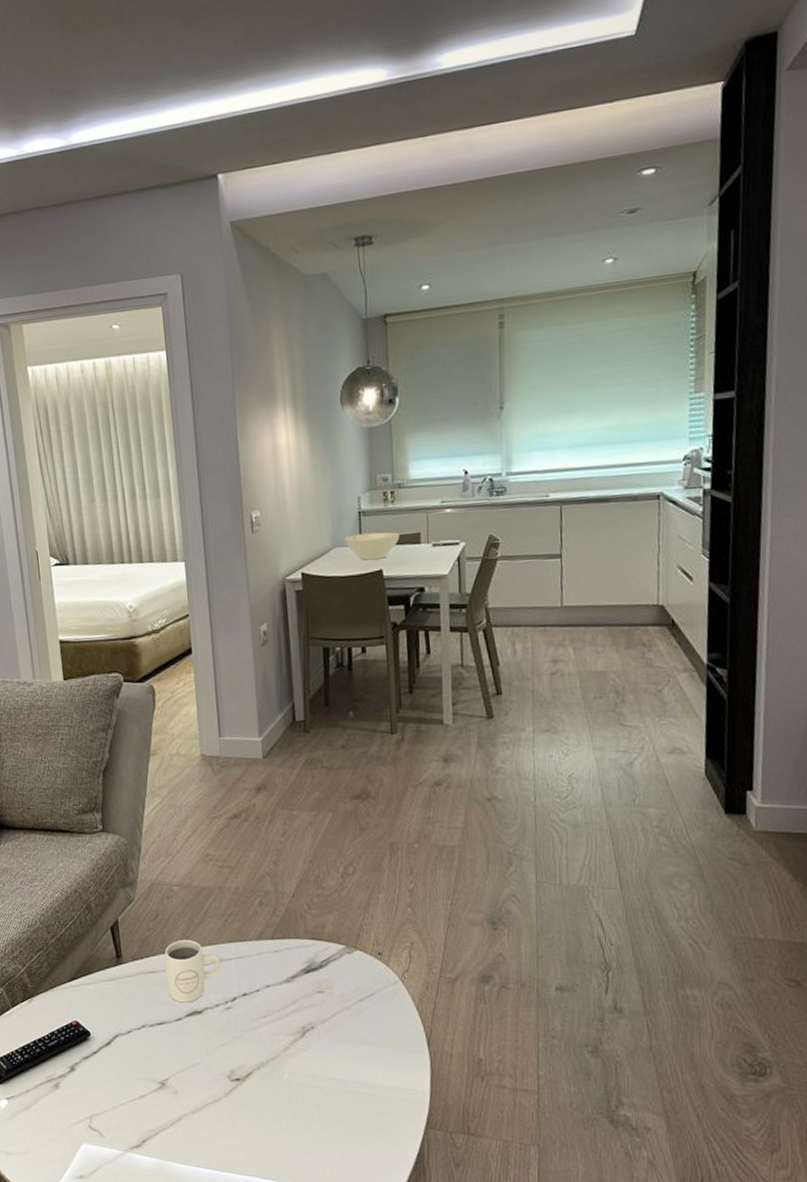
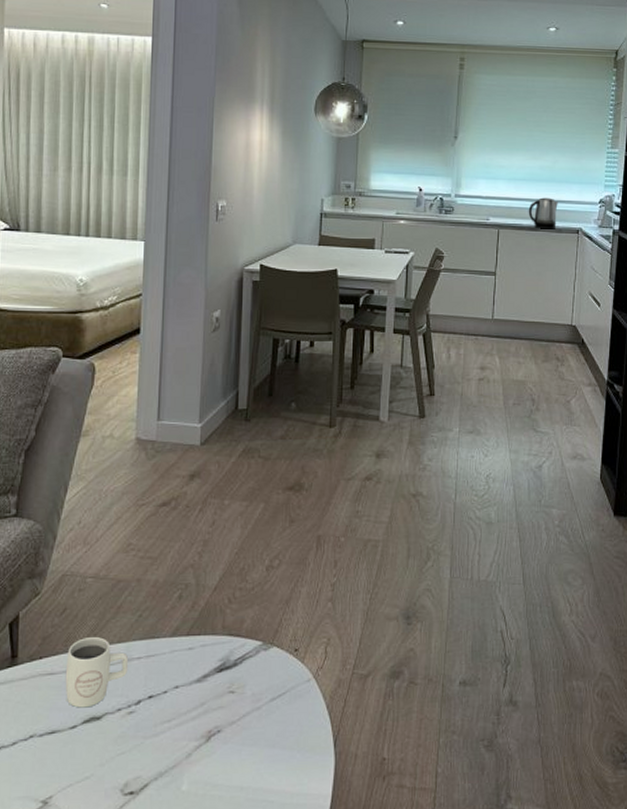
bowl: present [344,531,401,560] -> none [304,234,357,259]
kettle: none [595,461,632,500] -> present [528,197,558,229]

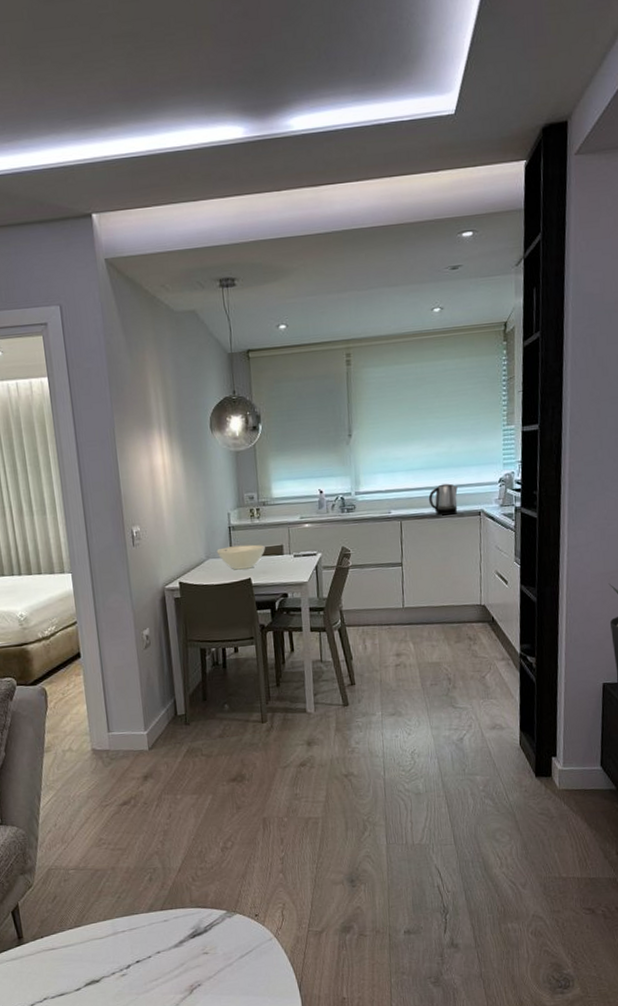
mug: present [65,636,129,708] -> none [63,916,116,974]
bowl: none [304,234,357,259] -> present [216,544,266,570]

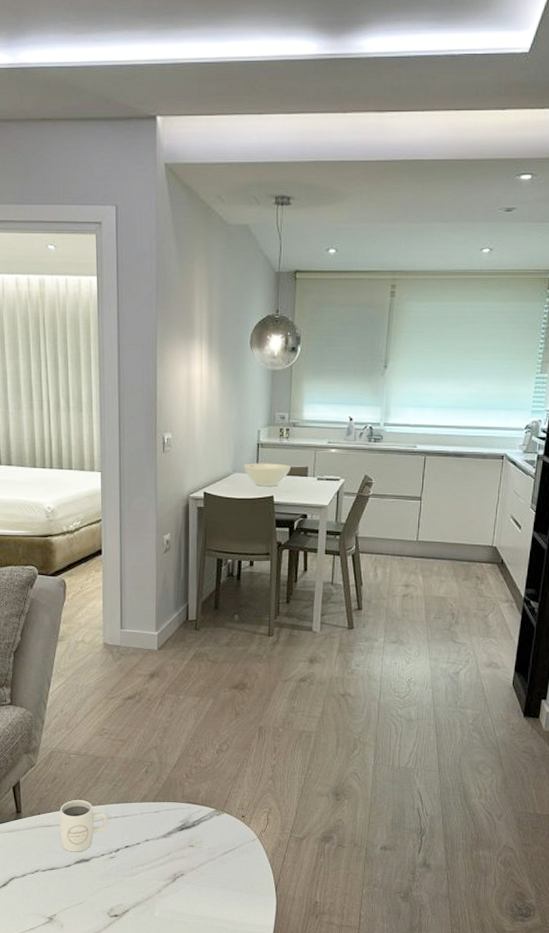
mug: none [63,916,116,974] -> present [59,799,108,852]
kettle: present [428,483,458,516] -> none [454,424,484,455]

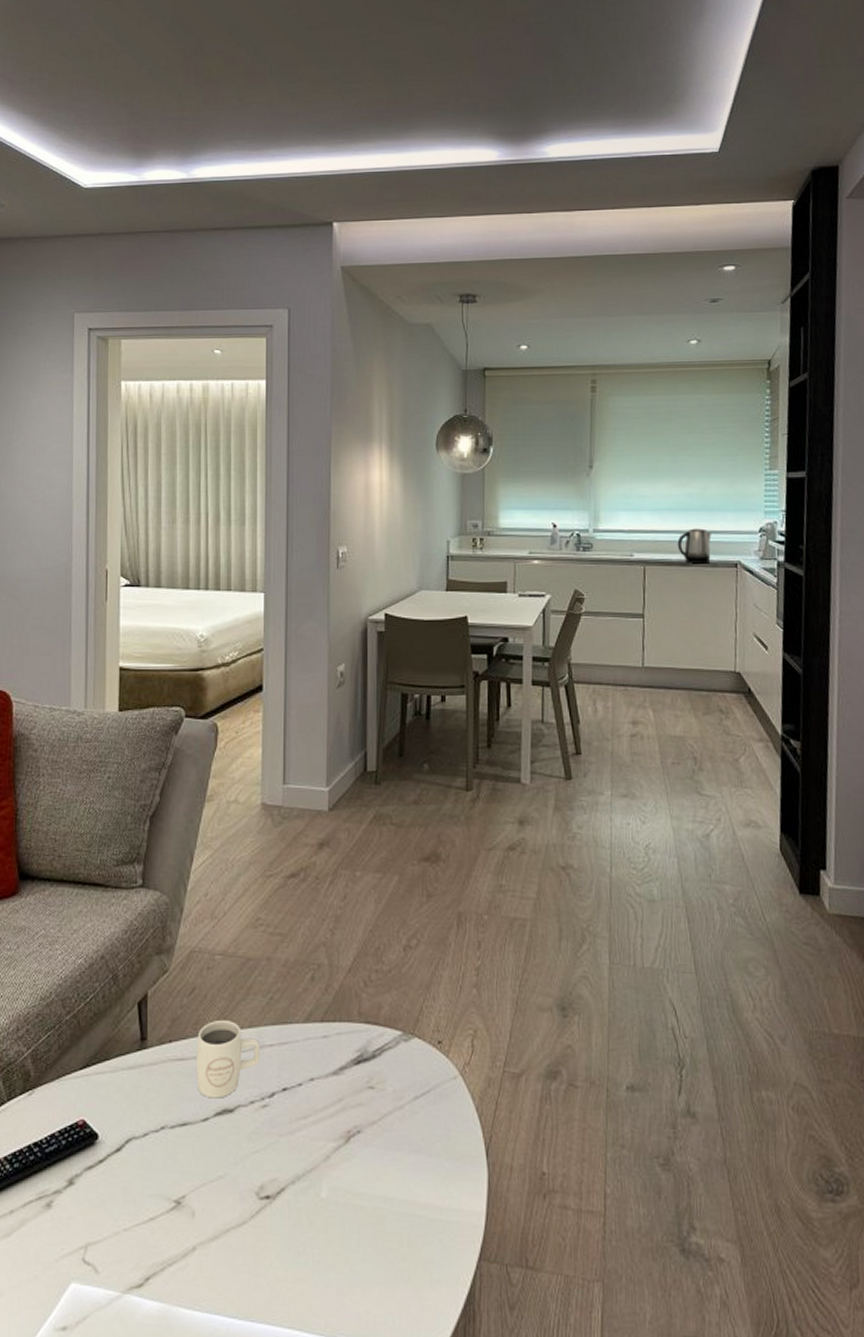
bowl: present [243,463,292,487] -> none [431,578,488,606]
kettle: none [454,424,484,455] -> present [677,528,711,564]

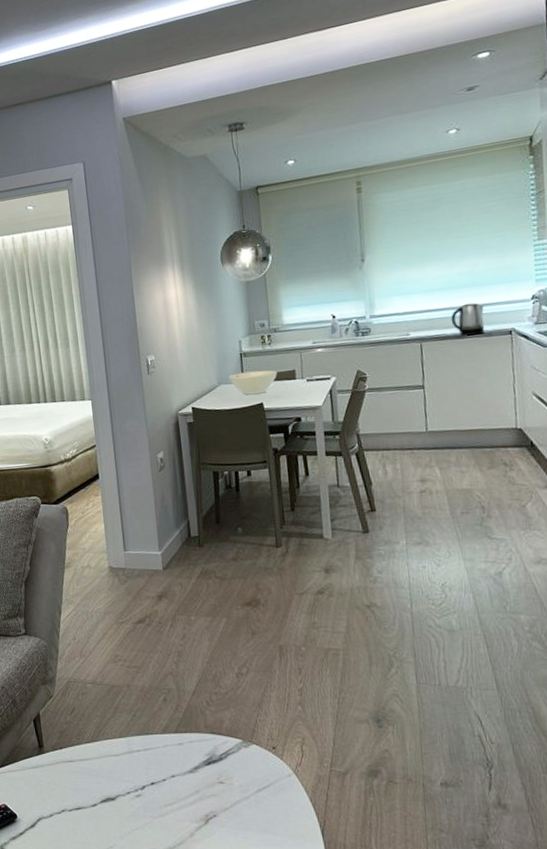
mug: present [195,1019,261,1099] -> none [80,732,131,790]
bowl: none [431,578,488,606] -> present [228,370,278,395]

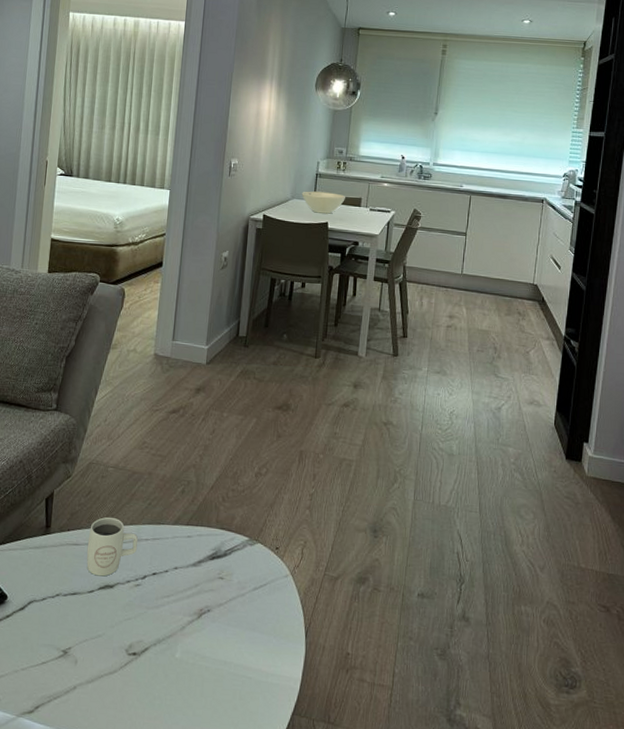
mug: none [80,732,131,790] -> present [86,516,139,577]
kettle: present [450,302,485,337] -> none [498,169,525,198]

